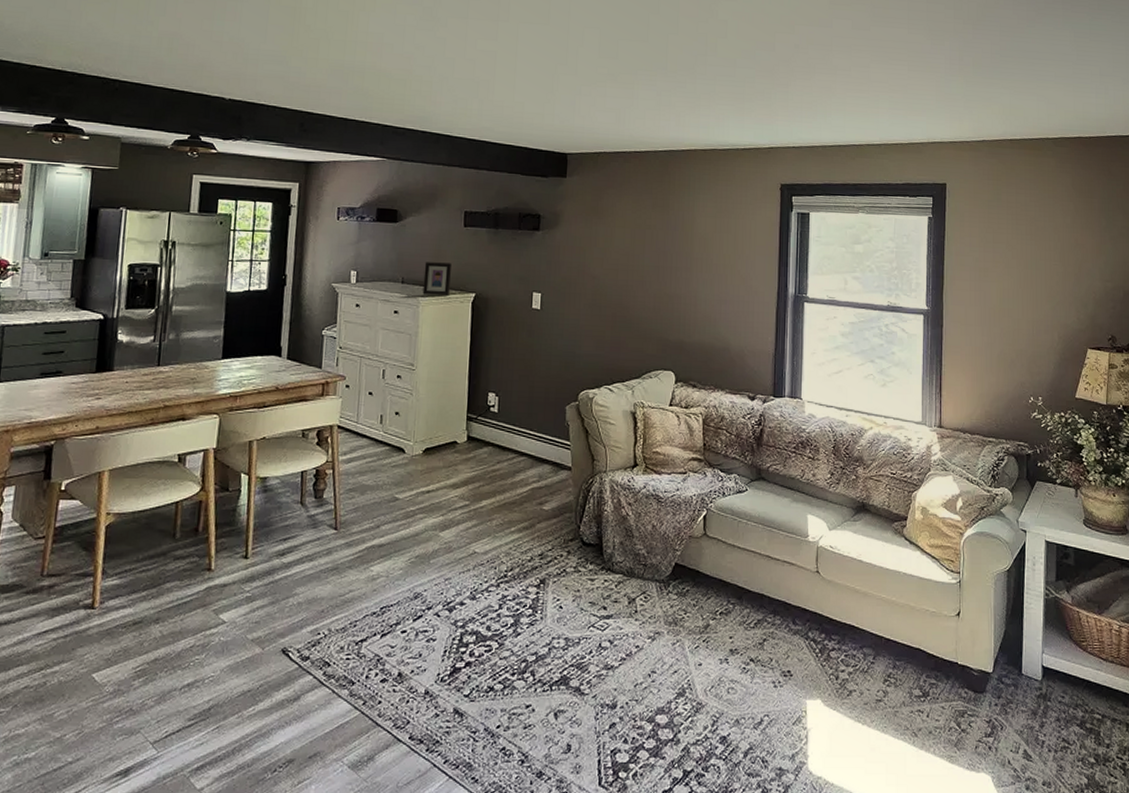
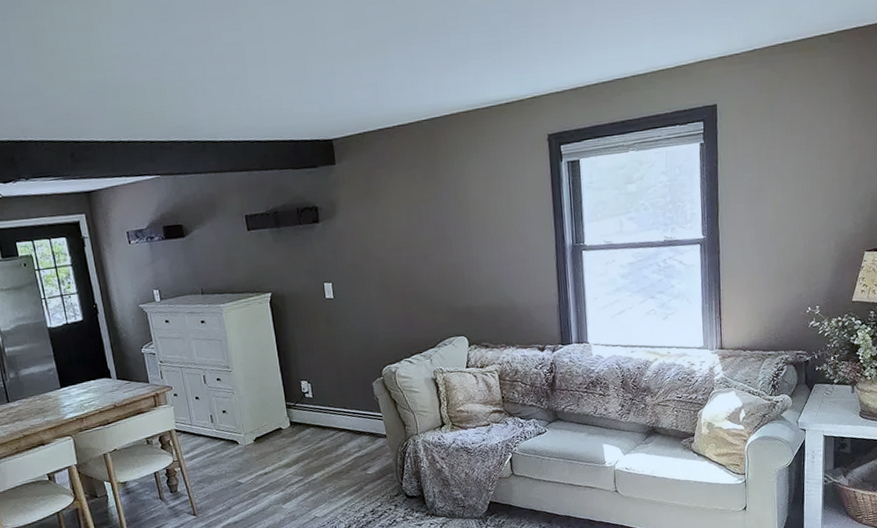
picture frame: present [422,262,453,296] -> none [218,268,248,302]

